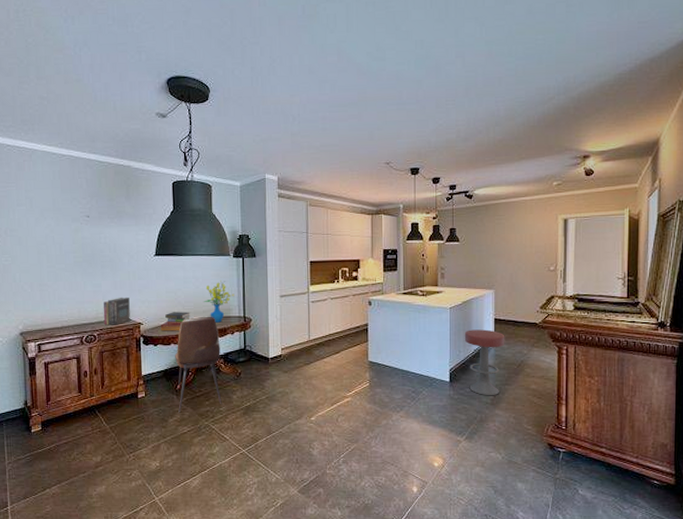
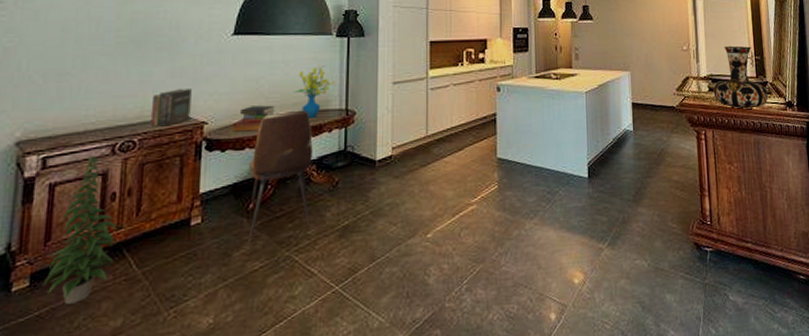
plant: none [49,344,92,444] -> present [42,155,117,304]
bar stool: present [464,329,505,396] -> none [601,115,644,192]
decorative vase: none [579,266,638,328] -> present [713,46,768,109]

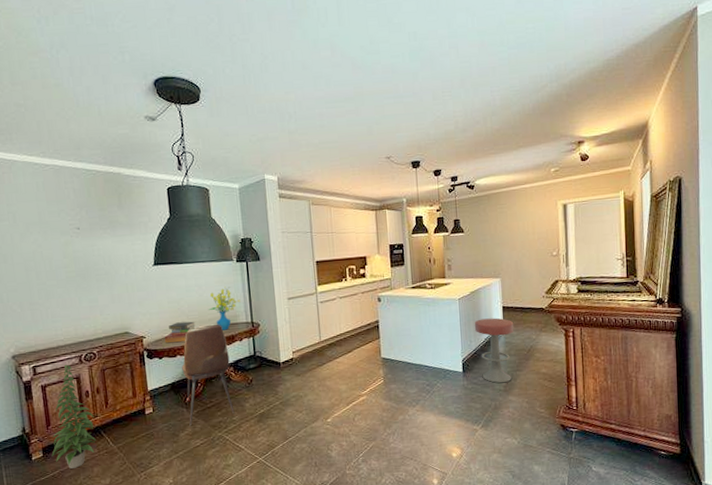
books: present [150,88,192,127] -> none [102,310,132,342]
bar stool: none [601,115,644,192] -> present [474,317,514,384]
decorative vase: present [713,46,768,109] -> none [582,248,638,308]

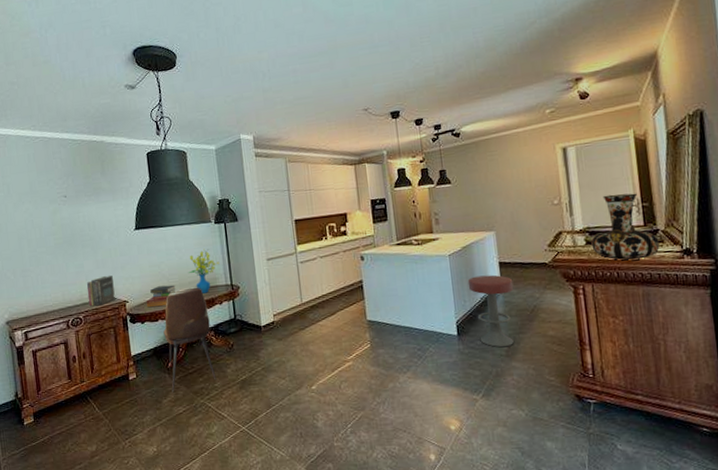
plant: present [51,364,97,469] -> none [42,329,84,434]
books: none [102,310,132,342] -> present [87,275,115,307]
decorative vase: none [582,248,638,308] -> present [591,193,660,261]

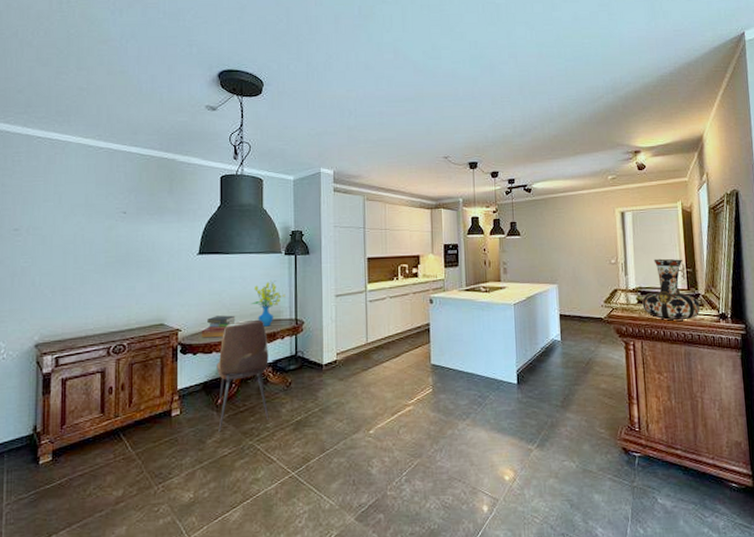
books: present [87,275,115,307] -> none [135,300,167,333]
bar stool: present [467,274,515,348] -> none [530,326,572,398]

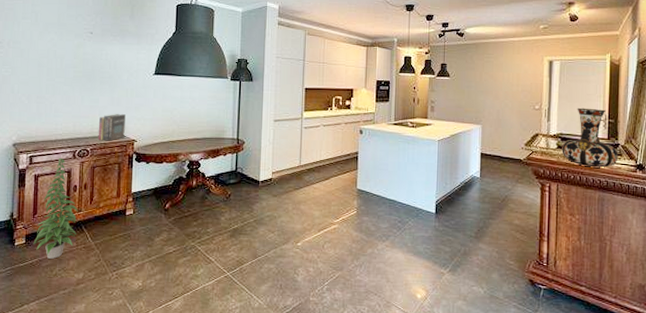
plant: none [62,356,115,476] -> present [33,158,78,259]
books: none [135,300,167,333] -> present [98,113,125,141]
books: present [201,315,236,338] -> none [154,131,185,150]
dining chair: present [217,320,269,432] -> none [165,137,212,232]
bouquet: present [251,279,286,327] -> none [199,101,229,144]

